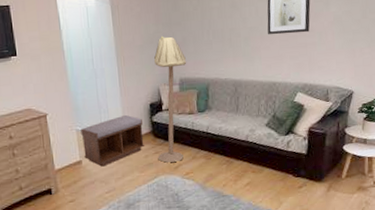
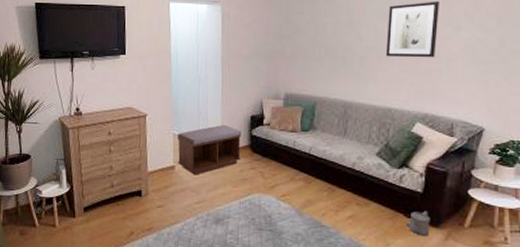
floor lamp: present [154,35,187,163] -> none [253,47,294,181]
watering can: none [294,169,314,191] -> present [405,211,430,237]

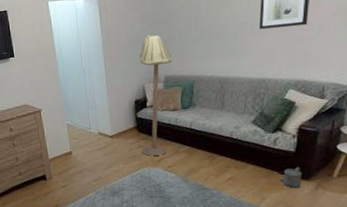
bench: present [177,124,241,175] -> none [71,110,129,158]
floor lamp: none [253,47,294,181] -> present [140,34,172,156]

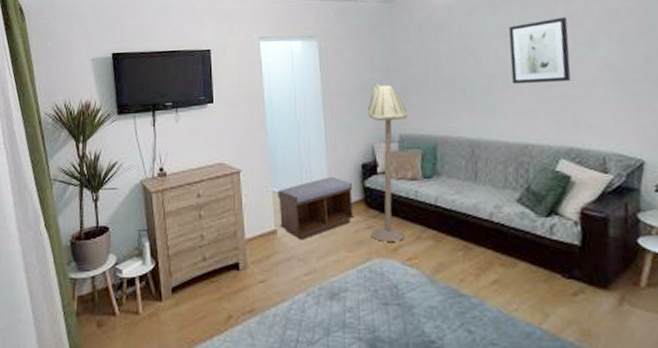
bench: none [71,110,129,158] -> present [278,176,354,240]
watering can: present [279,167,302,189] -> none [564,268,597,302]

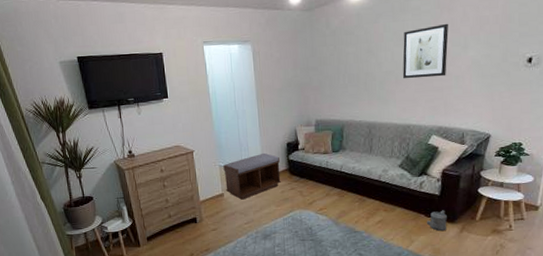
floor lamp: present [368,83,408,242] -> none [292,80,323,198]
watering can: none [564,268,597,302] -> present [426,210,447,232]

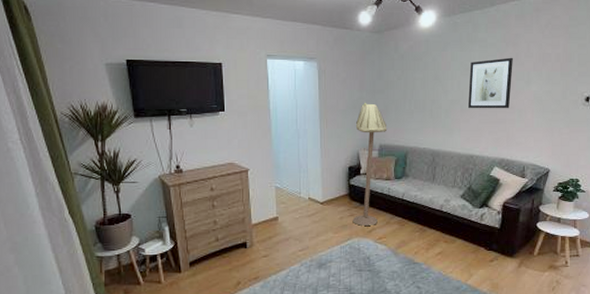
bench: present [223,152,281,200] -> none [280,175,340,225]
floor lamp: none [292,80,323,198] -> present [352,102,388,226]
watering can: present [426,210,447,232] -> none [485,243,506,266]

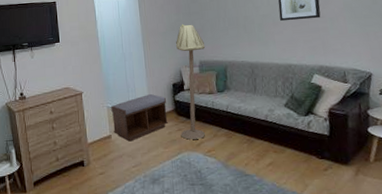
bench: none [280,175,340,225] -> present [111,93,168,142]

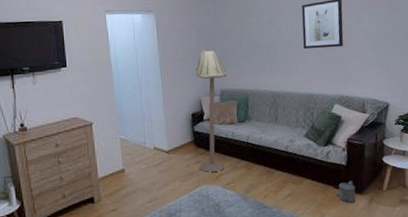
bench: present [111,93,168,142] -> none [124,124,186,176]
watering can: none [318,151,340,175] -> present [335,180,356,204]

